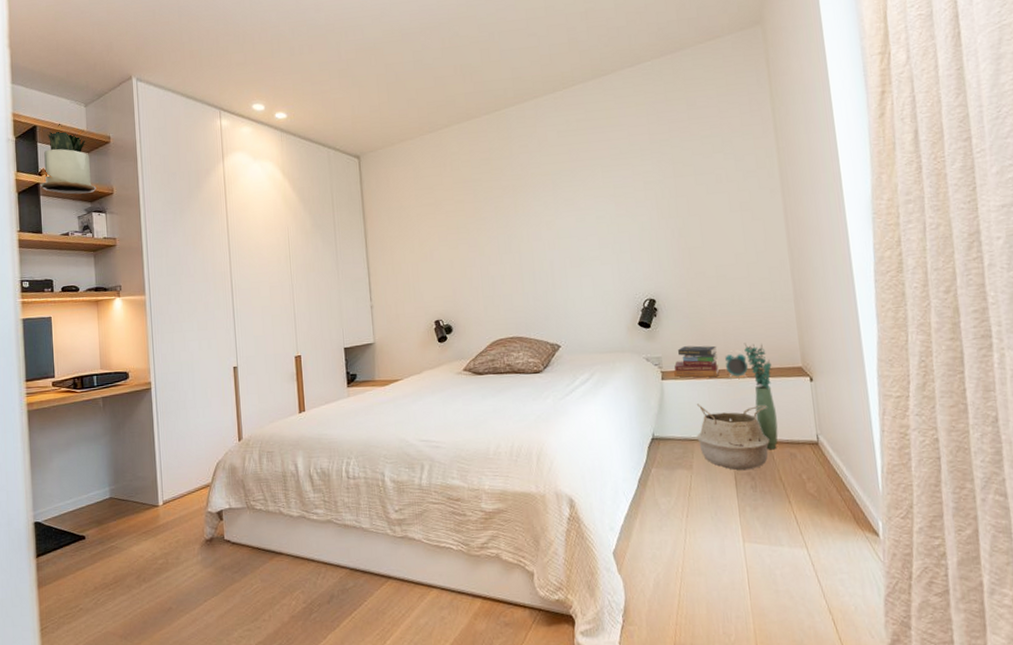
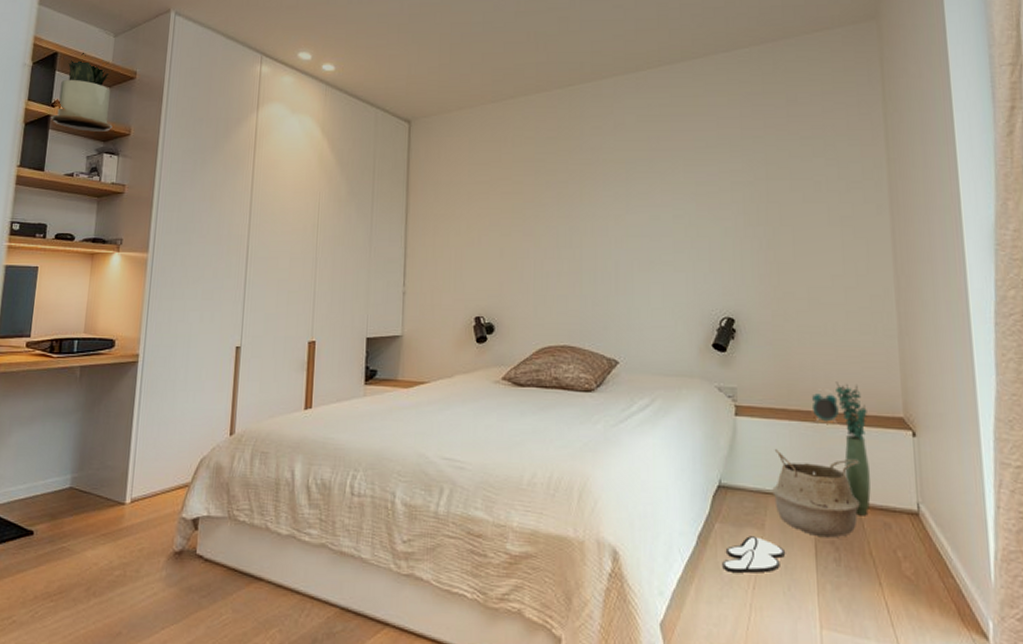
slippers: none [660,475,711,506] -> present [722,536,785,573]
books: present [674,345,719,378] -> none [750,378,804,420]

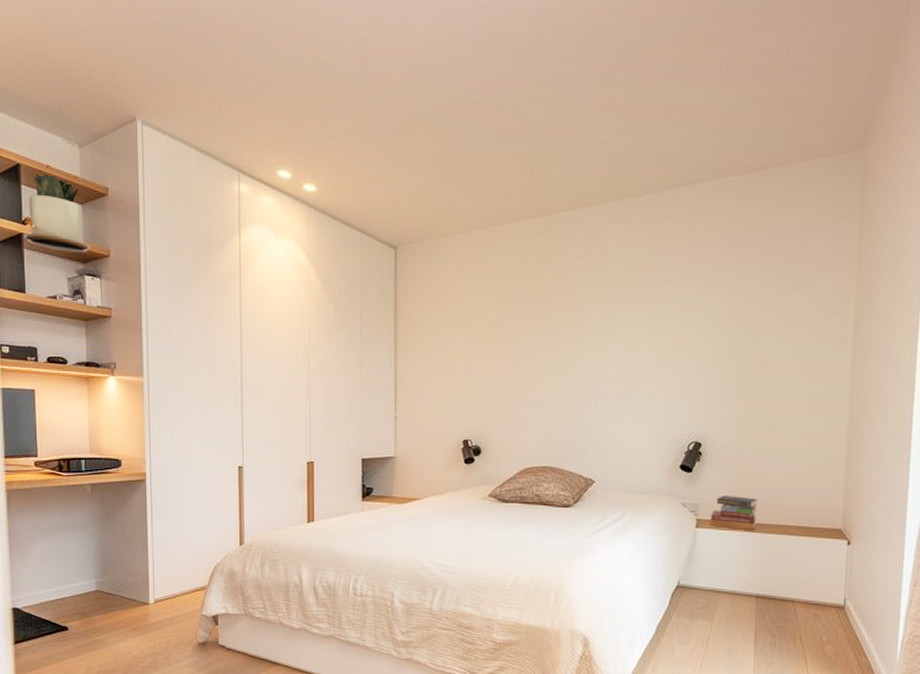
slippers: present [722,536,785,573] -> none [676,626,729,655]
books: none [750,378,804,420] -> present [709,495,757,531]
woven basket: present [772,449,860,538] -> none [723,556,799,627]
alarm clock: present [811,389,839,424] -> none [763,505,787,535]
vase: present [835,381,871,516] -> none [786,498,811,610]

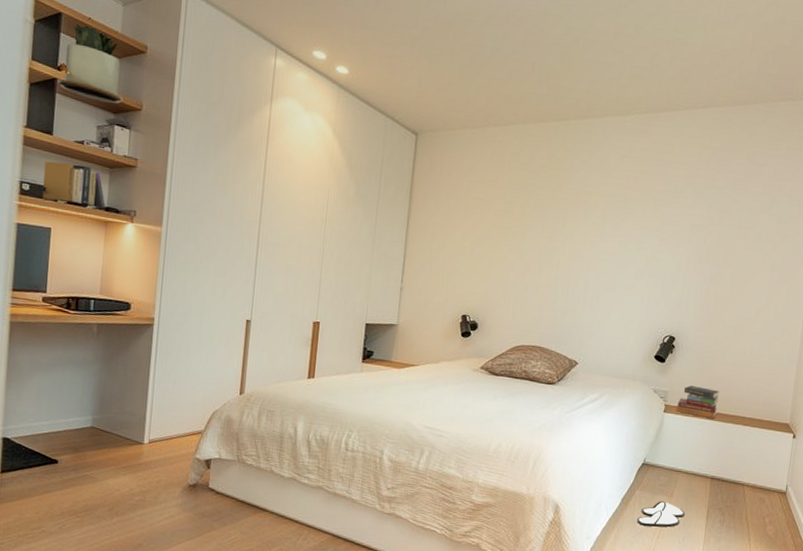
books: none [20,320,86,364] -> present [42,160,106,209]
slippers: none [676,626,729,655] -> present [637,501,685,527]

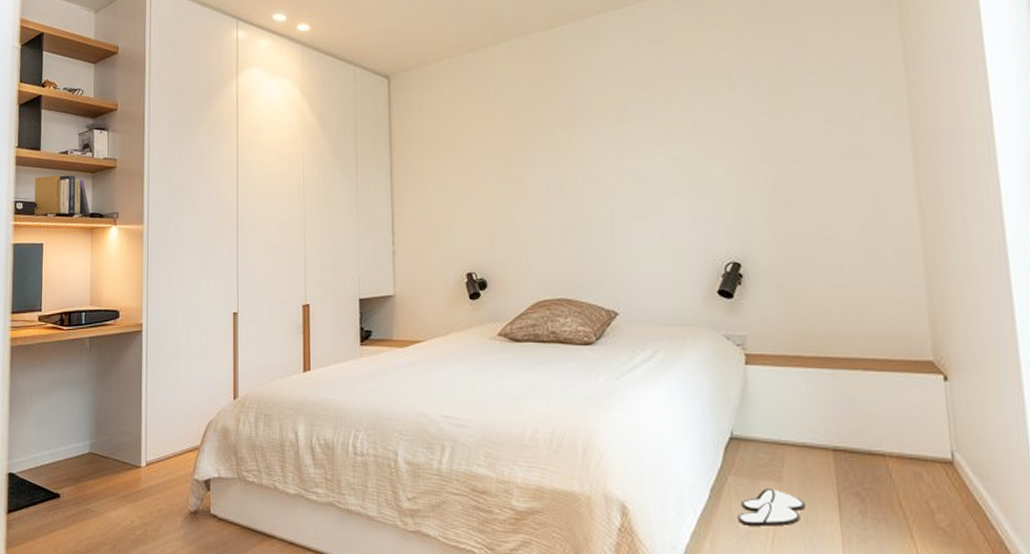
planter: present [57,17,123,104] -> none [42,31,100,109]
books: present [676,385,719,419] -> none [761,324,821,367]

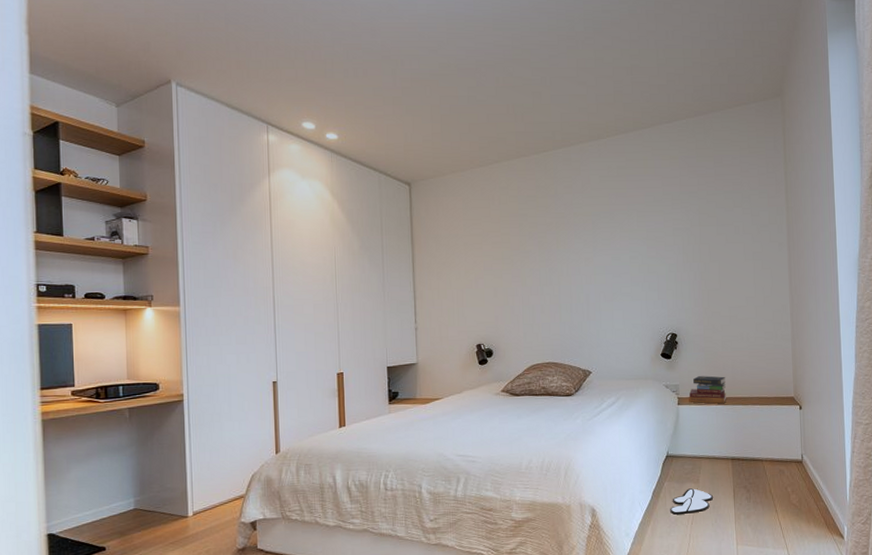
books: present [34,174,91,216] -> none [58,260,123,299]
books: none [761,324,821,367] -> present [689,376,726,404]

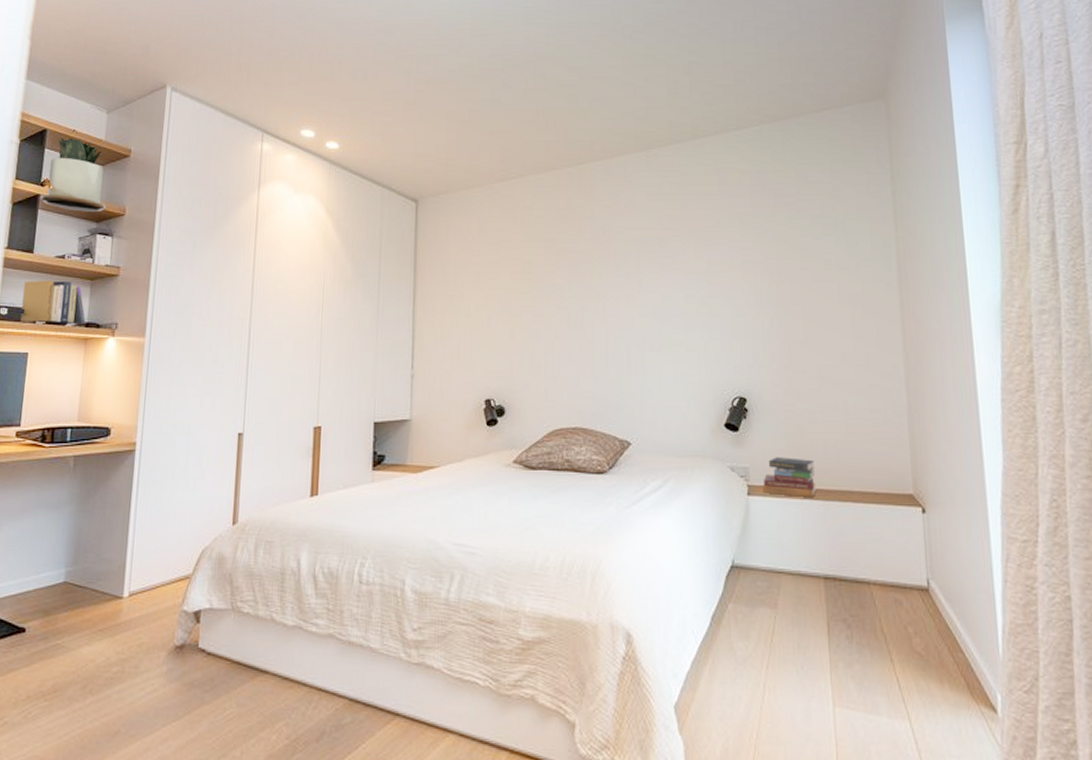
books: none [58,260,123,299] -> present [20,280,86,325]
planter: none [62,122,128,198] -> present [40,130,106,212]
slippers: present [670,488,713,515] -> none [736,616,798,653]

